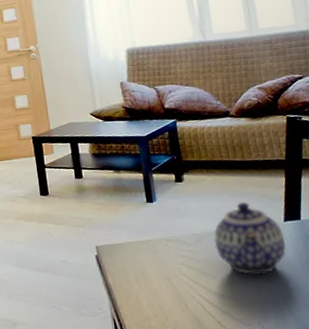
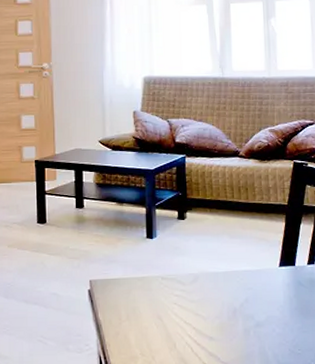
teapot: present [213,201,286,275] -> none [209,244,278,317]

